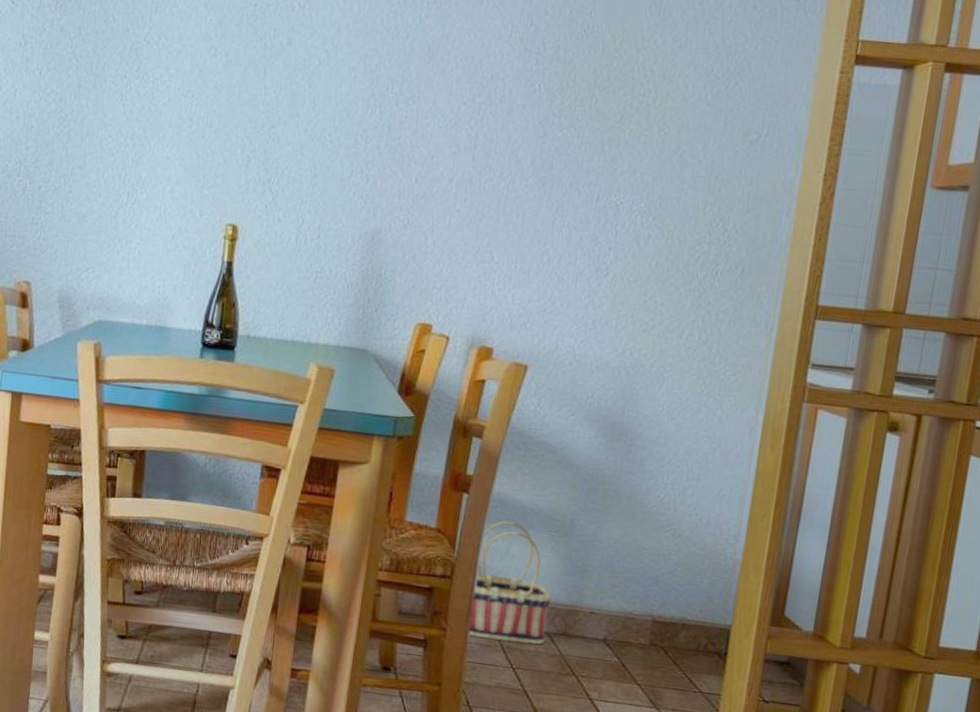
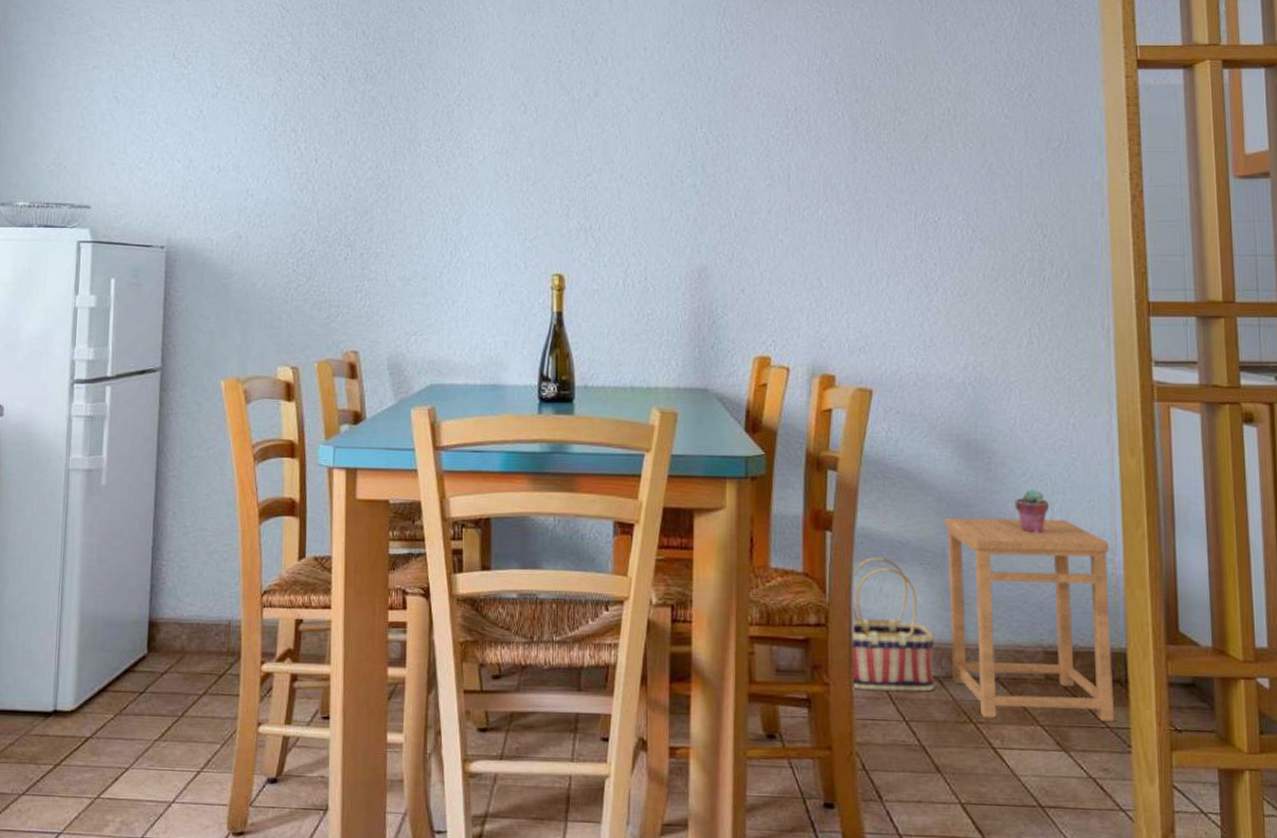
side table: none [562,491,733,688] -> present [945,517,1114,723]
potted succulent: none [648,472,683,515] -> present [1014,488,1050,533]

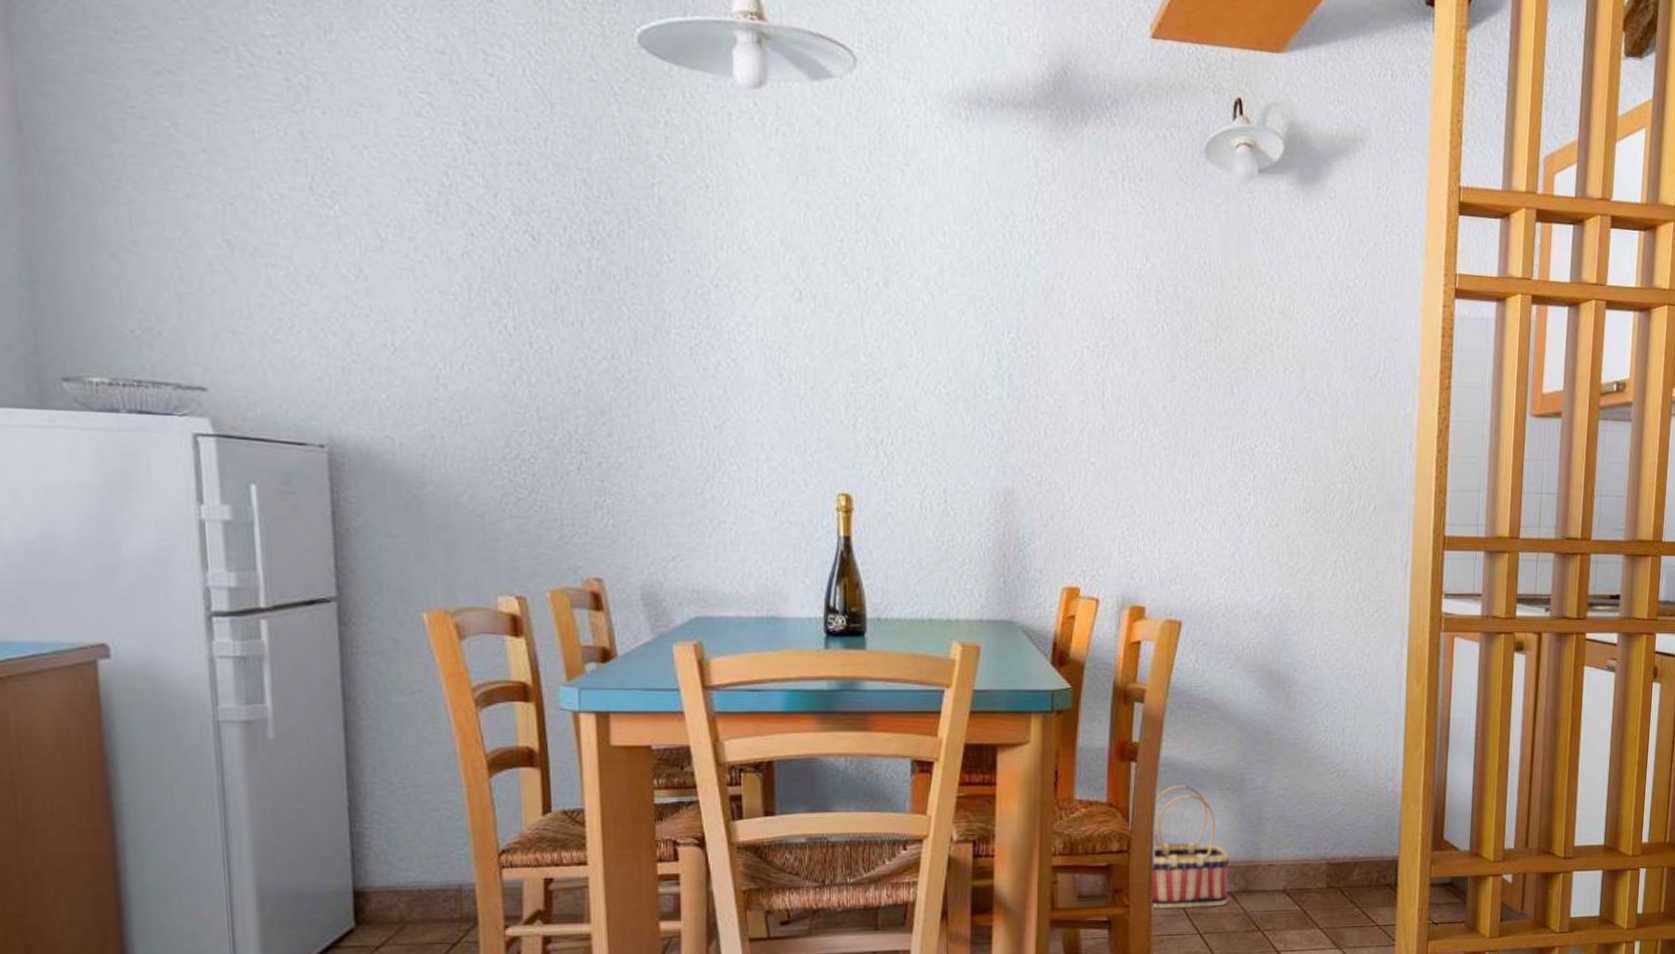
side table: present [945,517,1114,723] -> none [1244,743,1391,926]
potted succulent: present [1014,488,1050,533] -> none [1310,715,1342,757]

